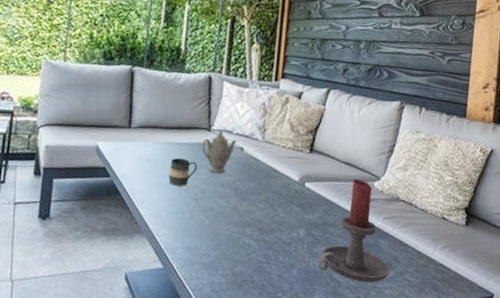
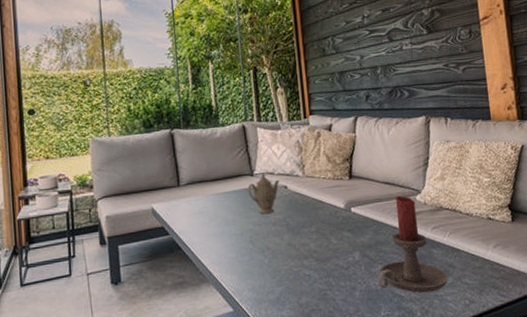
mug: present [168,158,198,186] -> none [222,206,248,232]

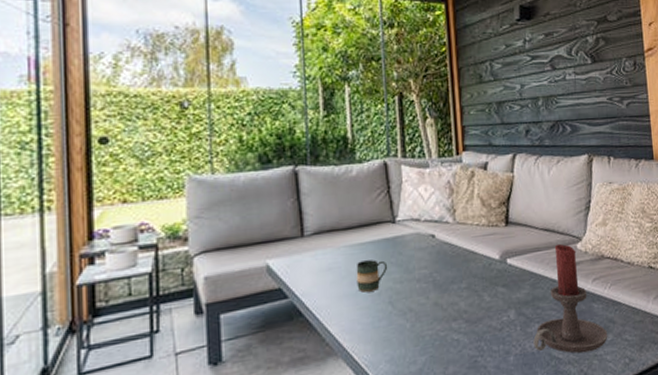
mug: none [222,206,248,232] -> present [356,259,388,293]
teapot: present [247,173,280,214] -> none [388,219,426,269]

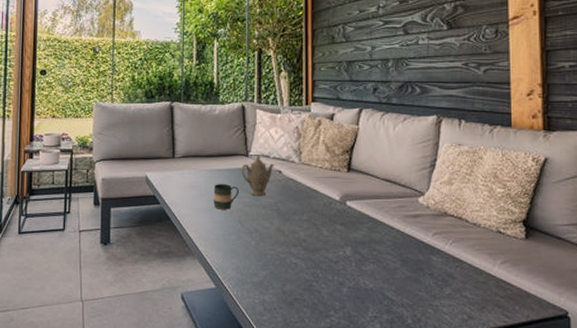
teapot: none [388,219,426,269] -> present [241,155,274,197]
candle holder: present [533,243,608,353] -> none [367,195,446,301]

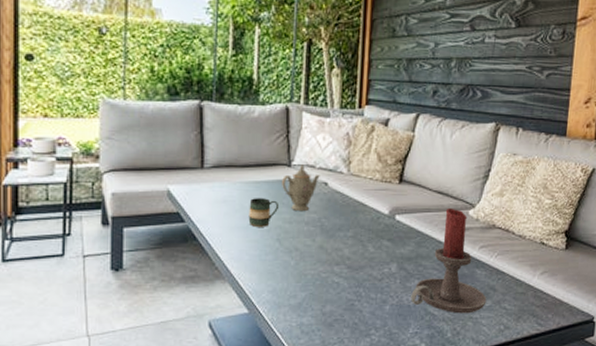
candle holder: none [367,195,446,301] -> present [411,207,487,314]

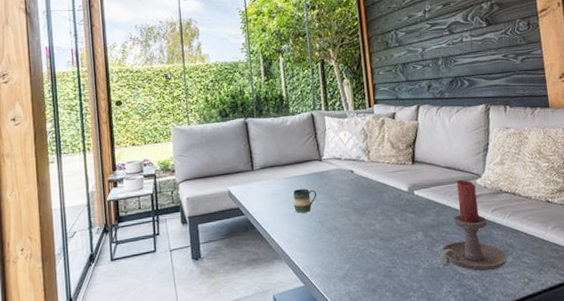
teapot: present [282,164,320,212] -> none [316,158,346,197]

